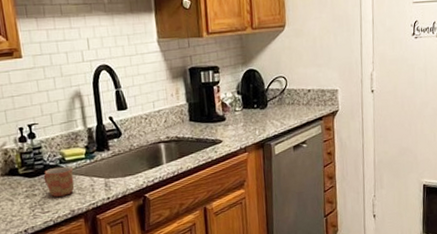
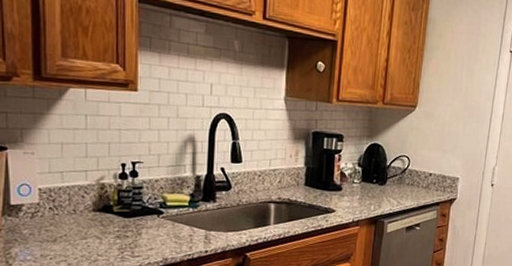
mug: present [43,166,75,197] -> none [139,211,172,242]

